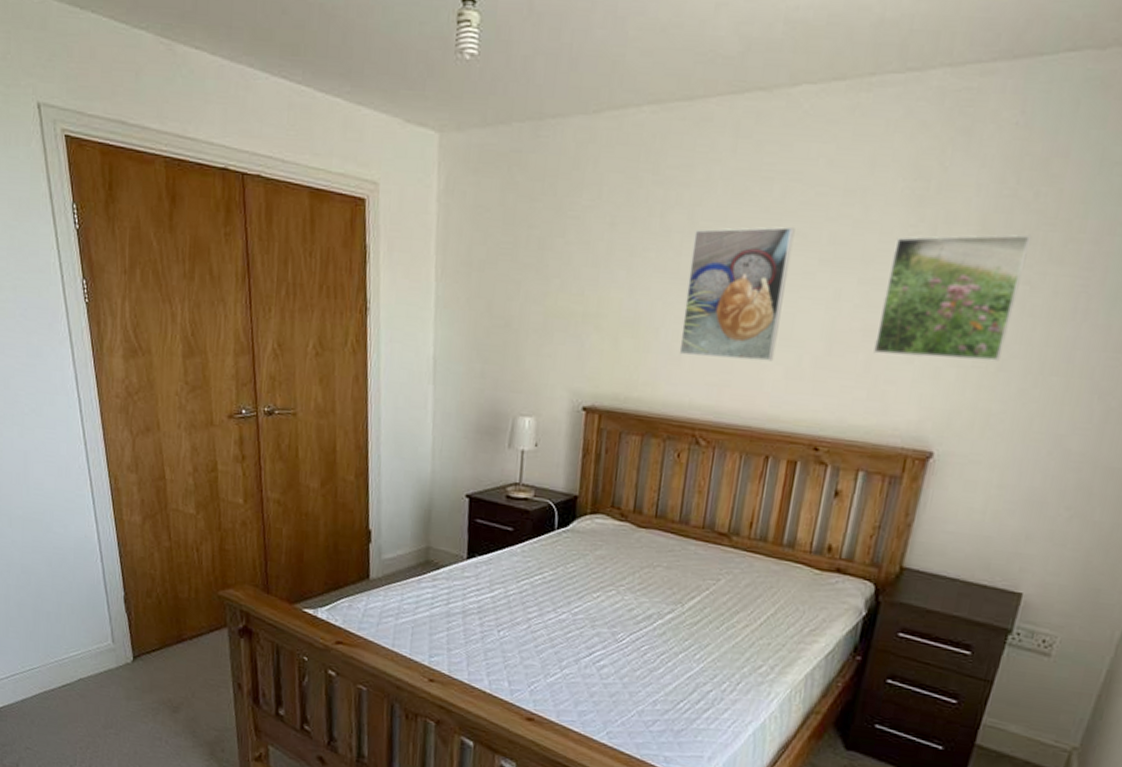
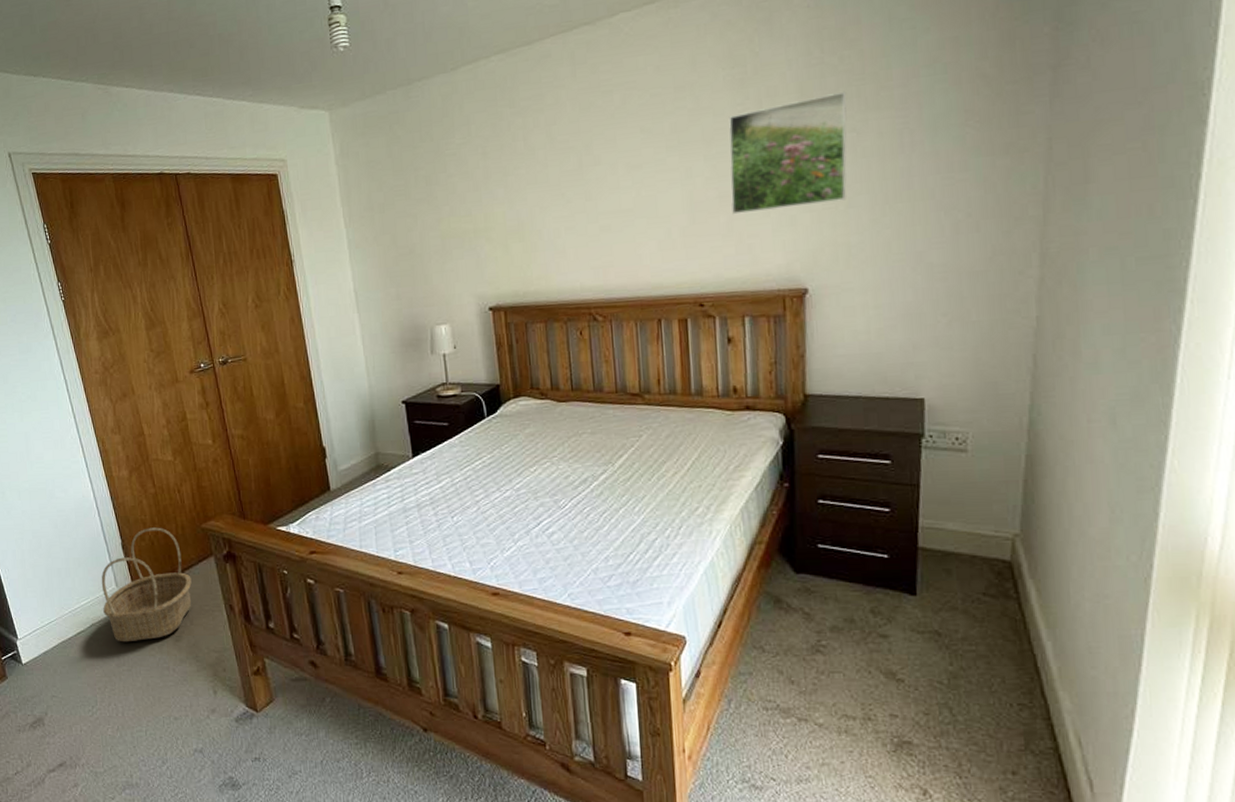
basket: none [94,584,199,706] -> present [101,527,192,642]
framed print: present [679,227,795,362] -> none [555,126,646,248]

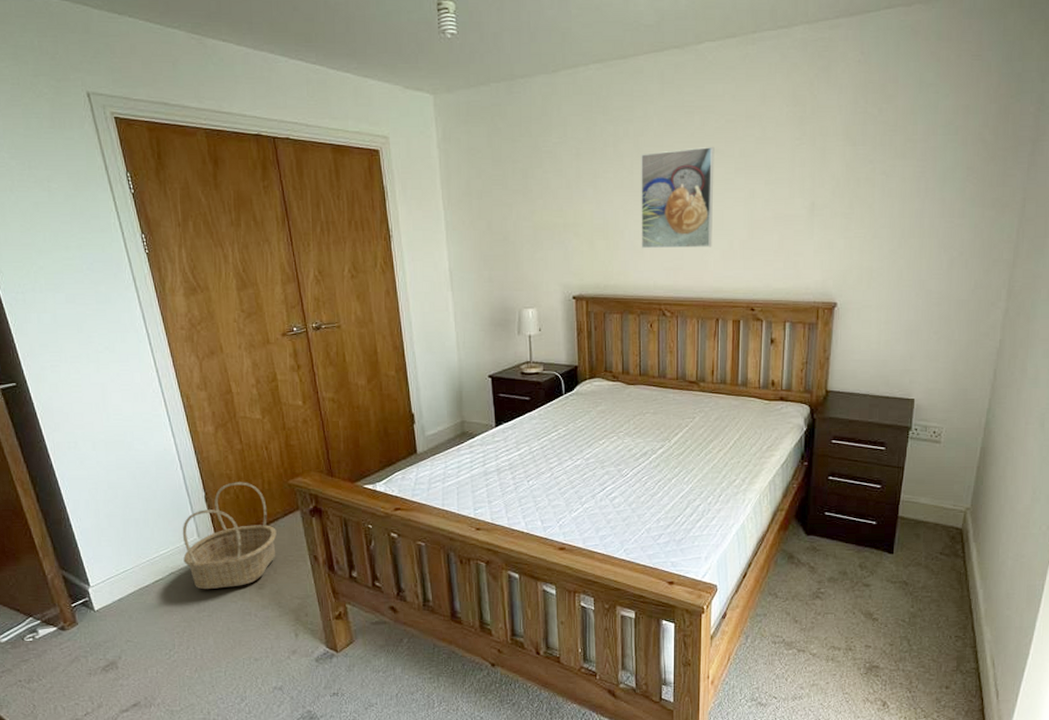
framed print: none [555,126,646,248] -> present [641,147,714,249]
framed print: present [729,91,847,215] -> none [784,139,882,234]

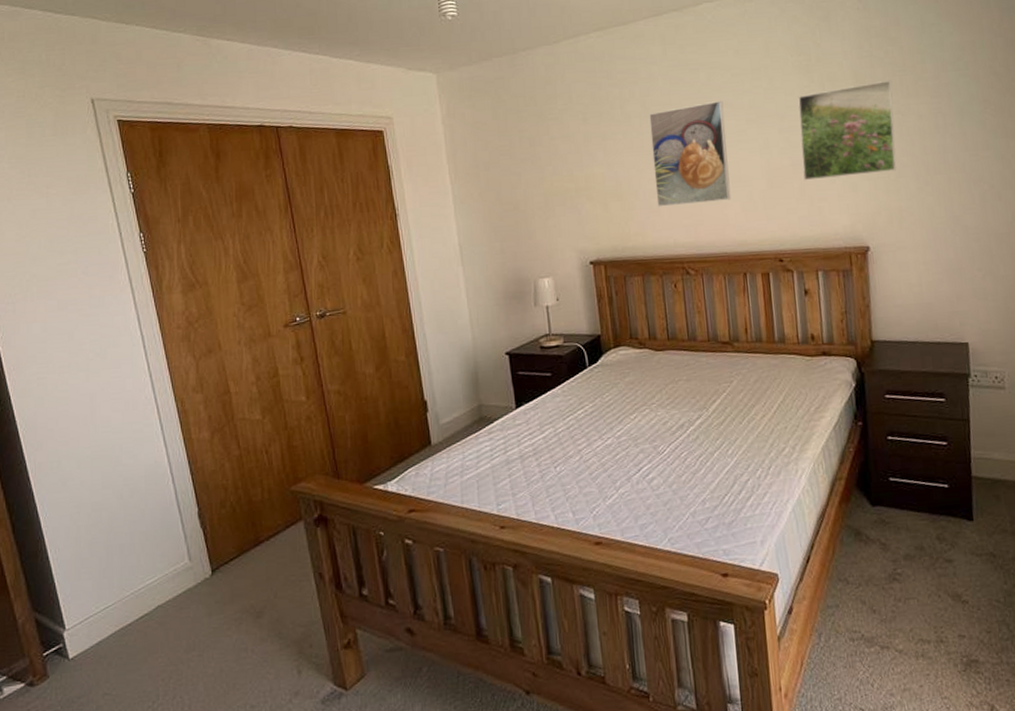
basket: present [182,482,277,590] -> none [171,492,277,624]
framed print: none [784,139,882,234] -> present [798,79,896,181]

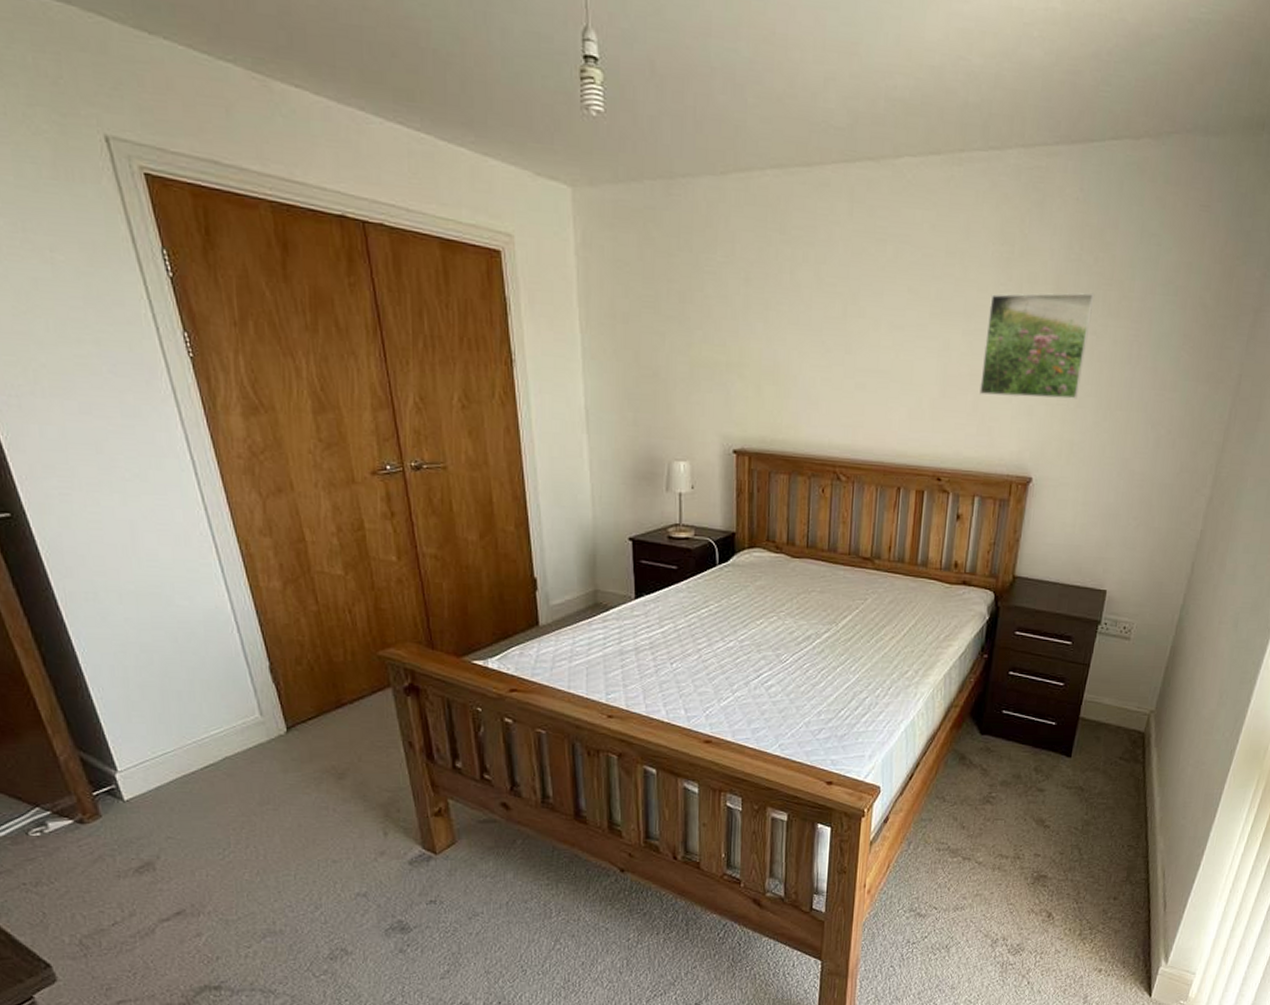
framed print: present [649,101,731,207] -> none [816,284,908,404]

